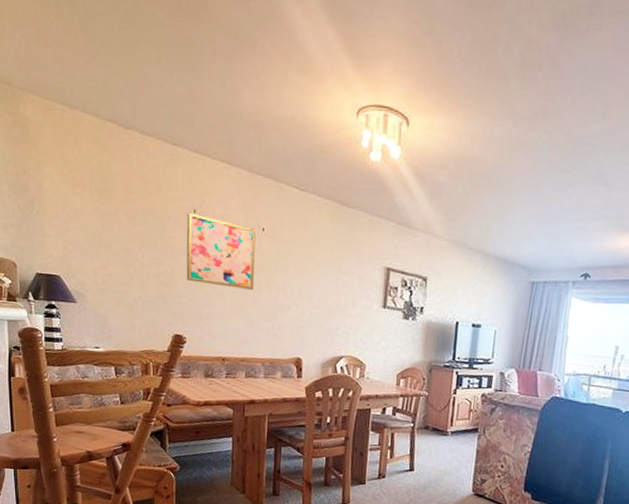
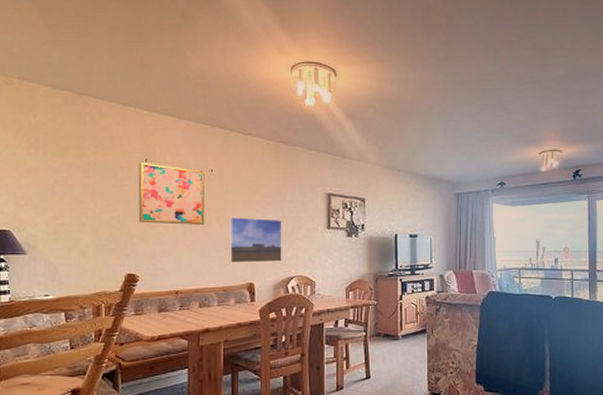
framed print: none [277,284,336,339] -> present [228,217,282,263]

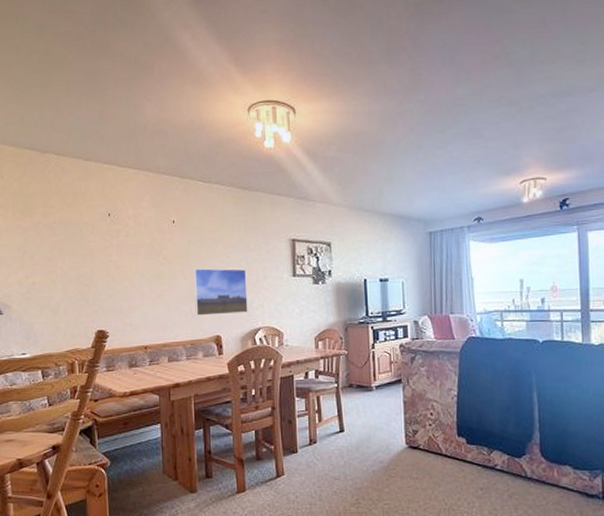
wall art: present [138,161,205,225] -> none [102,216,170,279]

